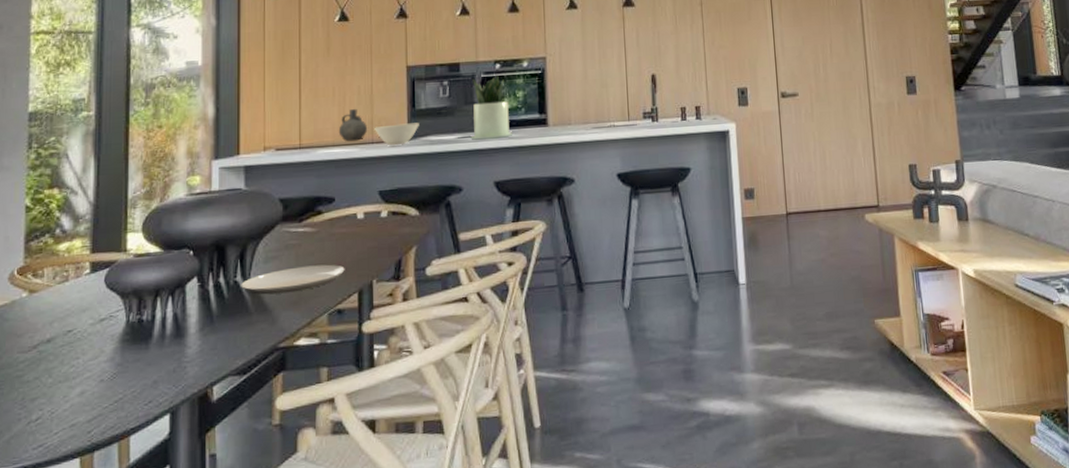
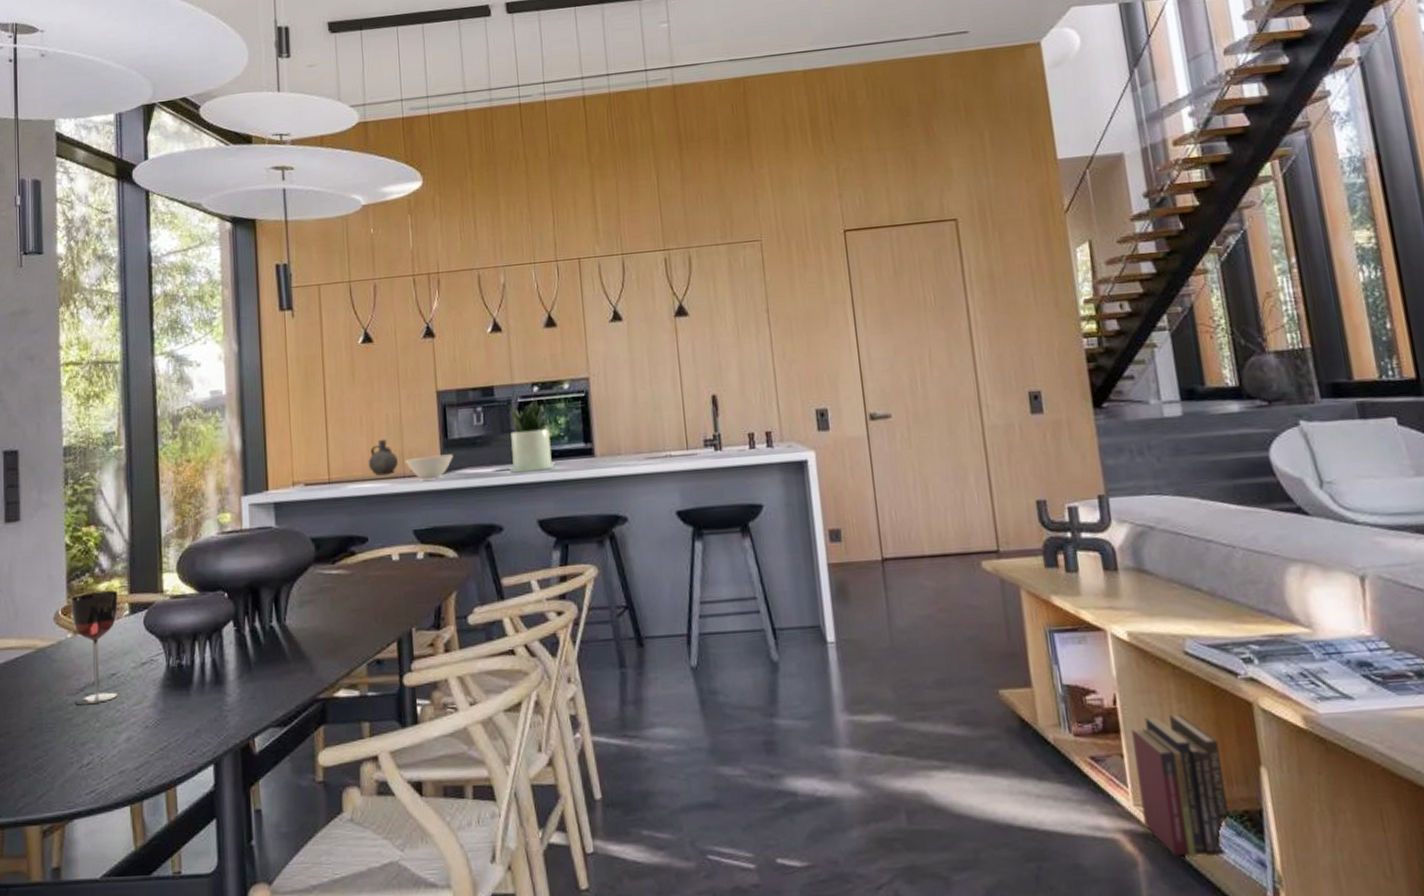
wineglass: none [26,250,79,363] -> present [71,590,118,706]
plate: present [241,264,345,295] -> none [277,610,382,642]
books: none [974,335,1044,449] -> present [1131,715,1229,857]

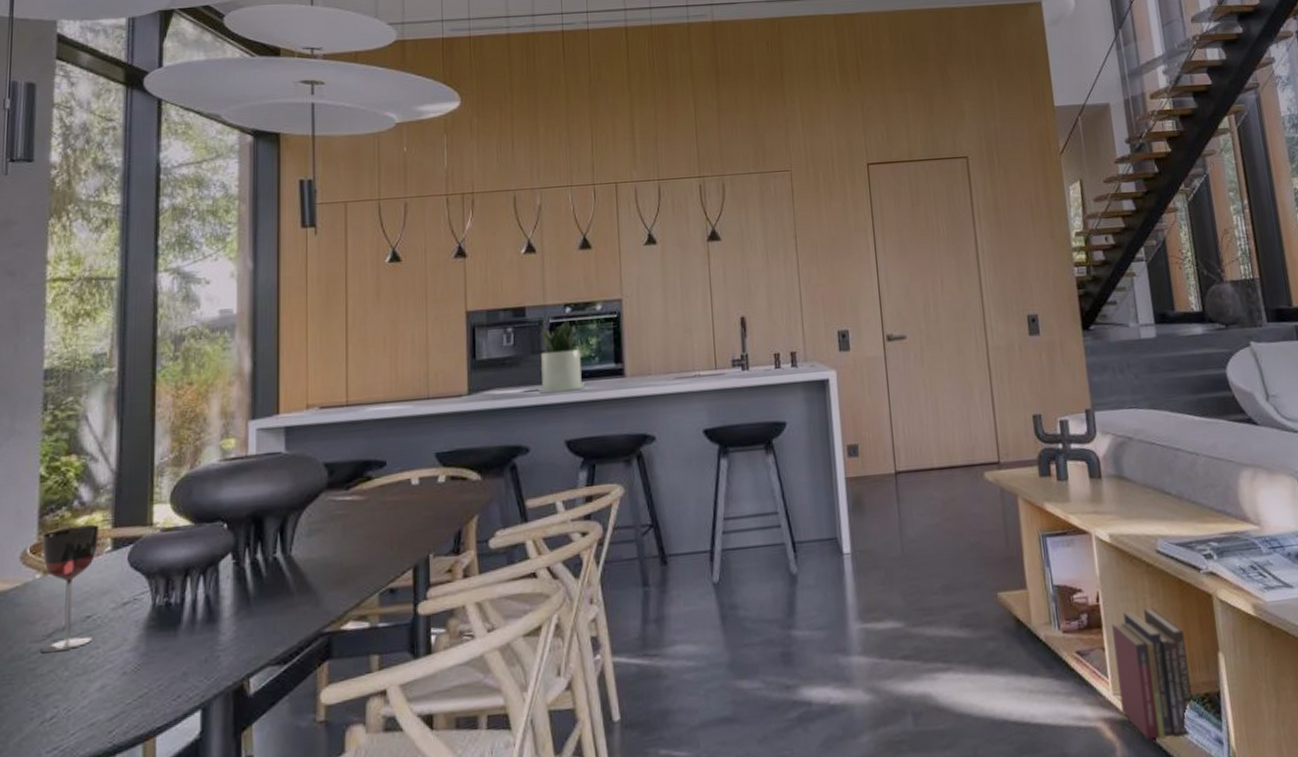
ceramic jug: present [368,438,398,476] -> none [390,359,422,398]
bowl: present [405,454,453,480] -> none [430,375,481,402]

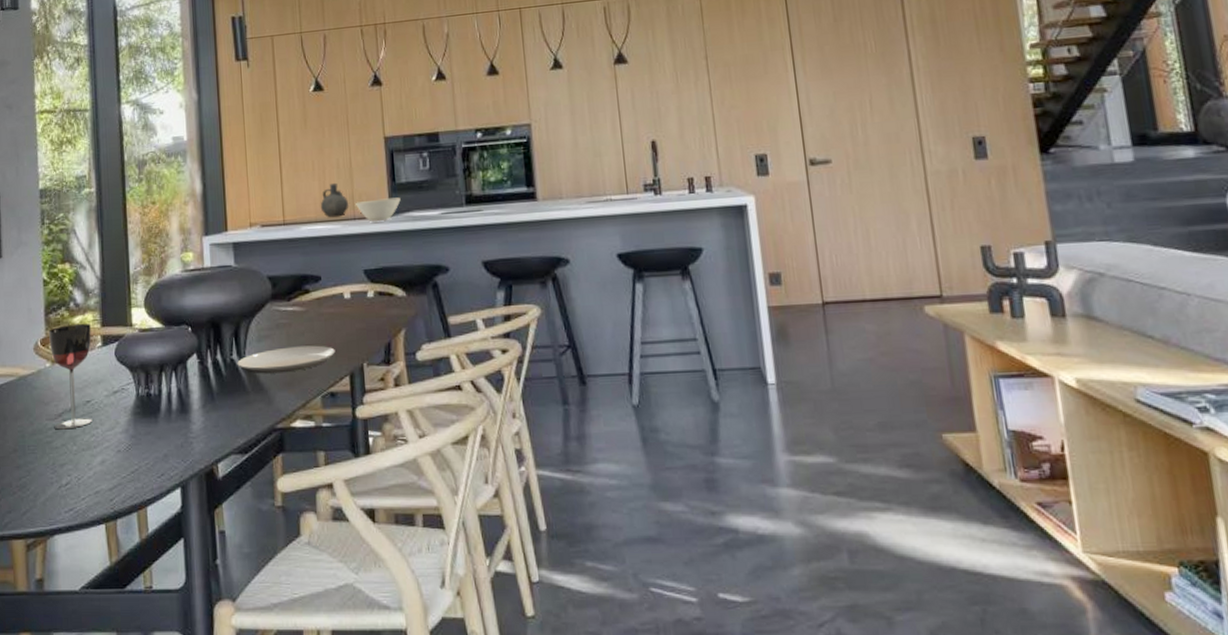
plate: none [281,537,398,573] -> present [237,345,335,374]
ceramic jug: none [390,359,422,398] -> present [320,182,348,218]
bowl: none [430,375,481,402] -> present [355,197,401,223]
planter: present [538,321,586,395] -> none [453,145,500,217]
books: present [1112,608,1193,740] -> none [1080,463,1183,605]

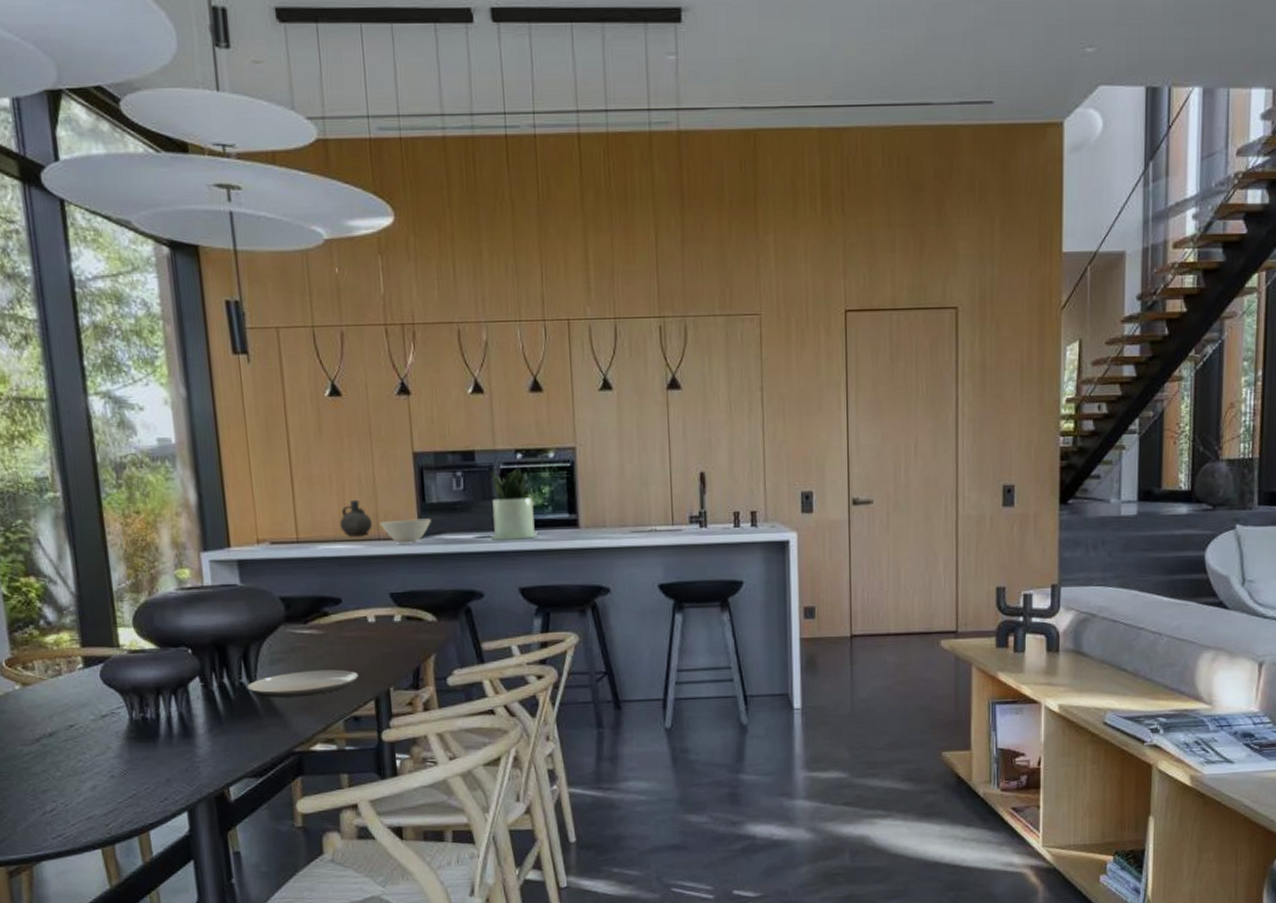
wineglass: present [49,323,93,430] -> none [15,642,78,756]
planter: none [453,145,500,217] -> present [490,467,539,542]

